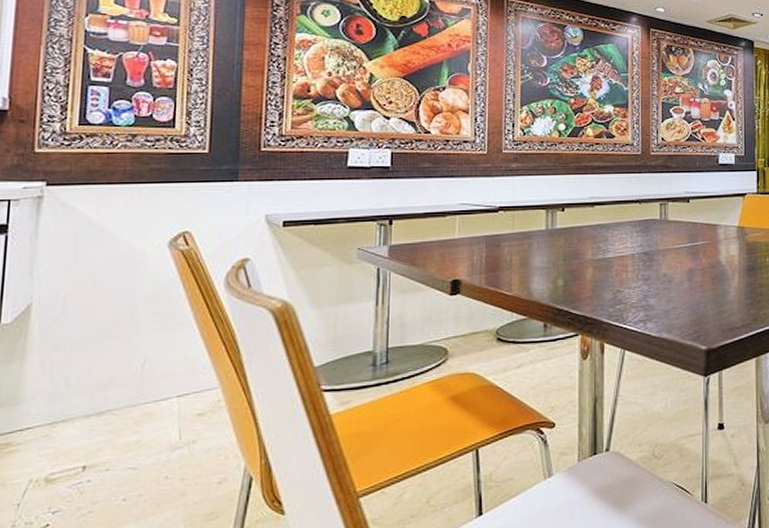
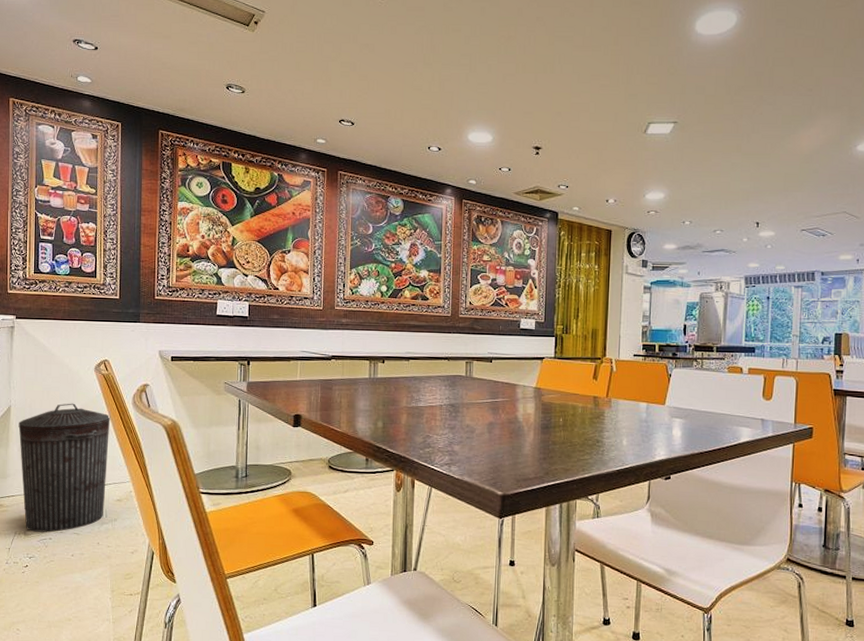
trash can: none [43,291,191,475] -> present [18,403,111,532]

